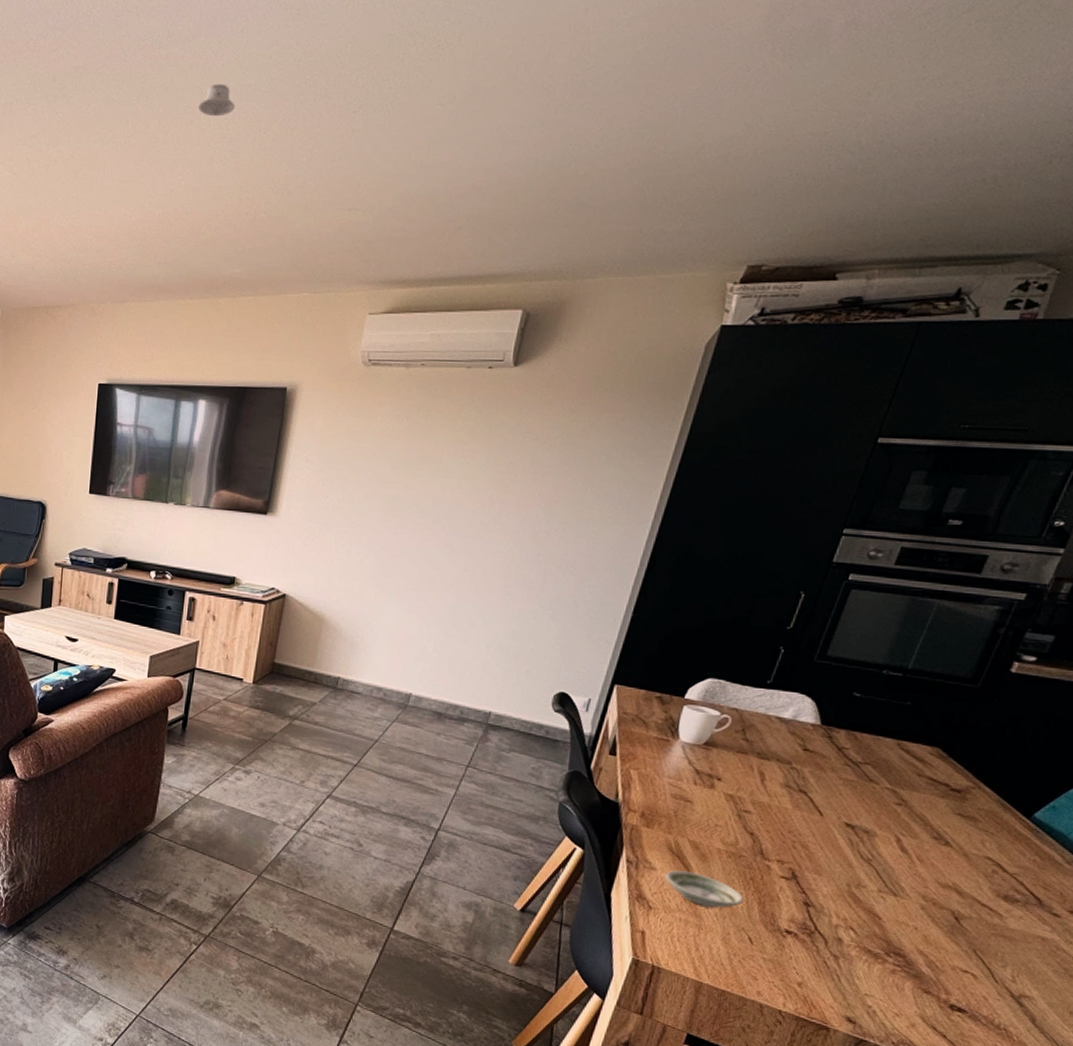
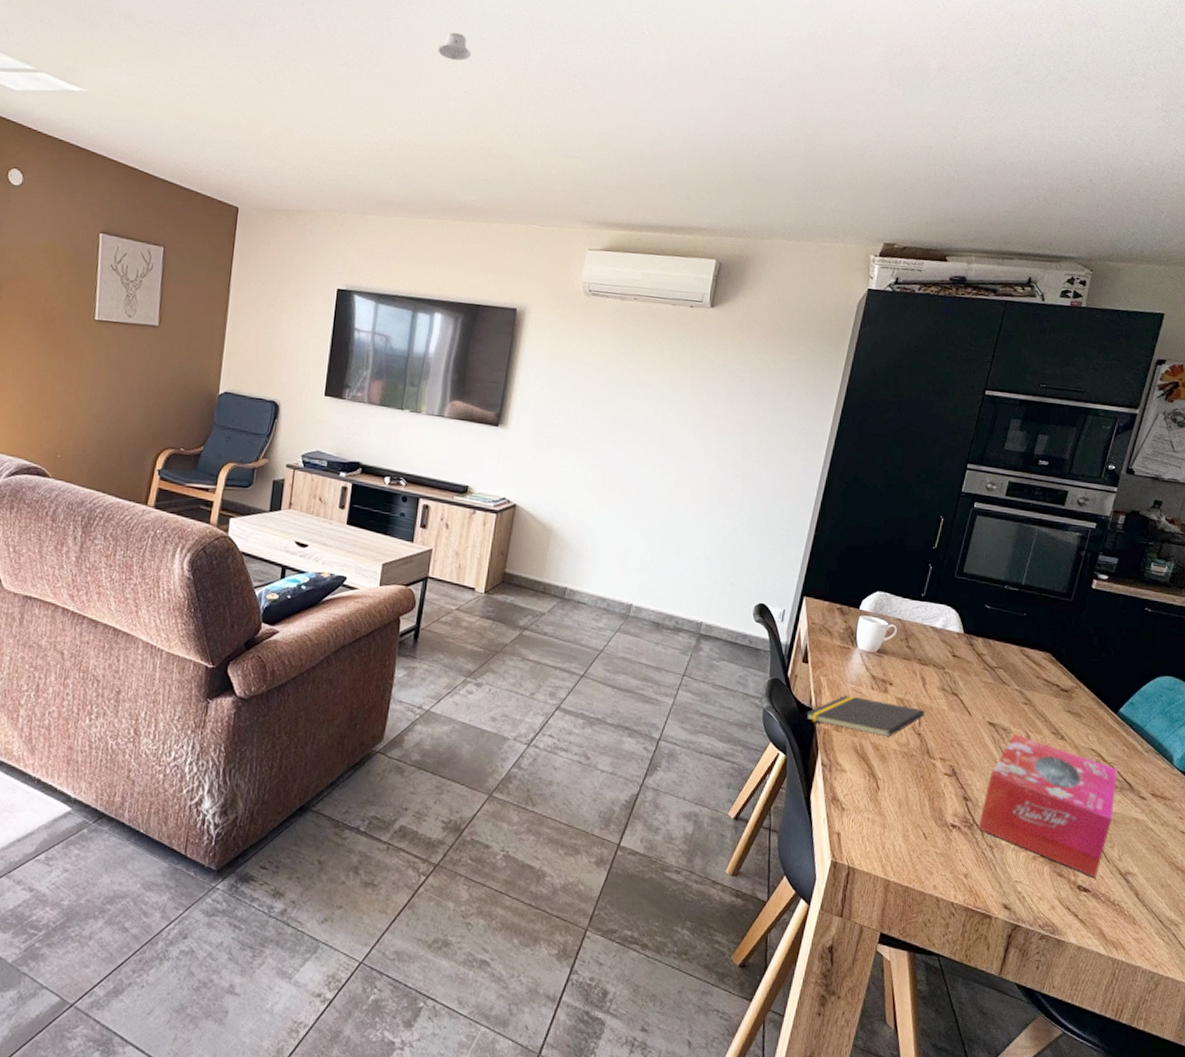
notepad: none [610,790,762,836] -> present [806,695,925,738]
saucer: present [665,870,744,908] -> none [853,771,917,806]
tissue box: none [821,836,1023,998] -> present [978,733,1118,878]

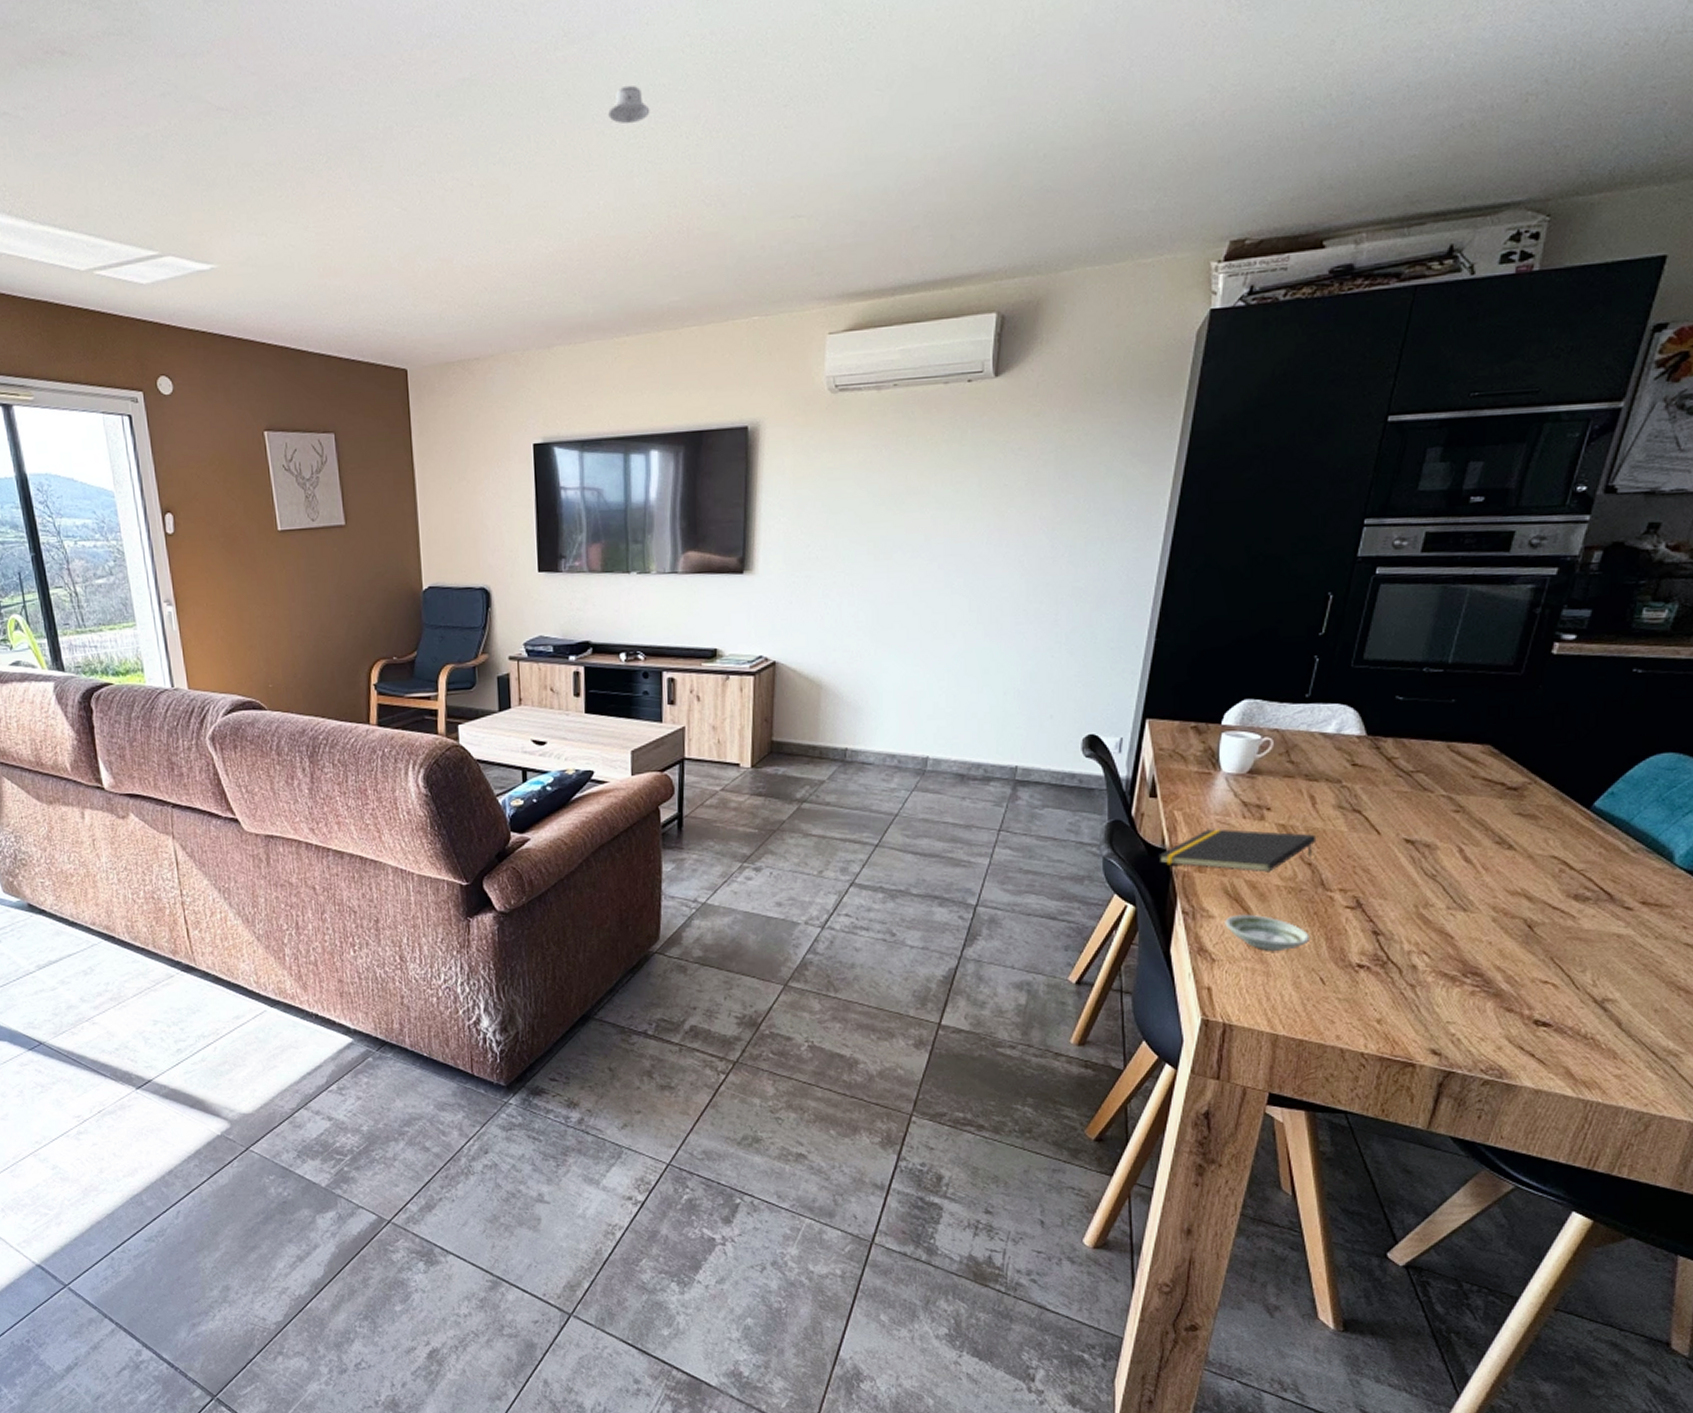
saucer: none [853,771,917,806] -> present [1224,914,1309,951]
tissue box: present [978,733,1118,878] -> none [1394,849,1592,1009]

